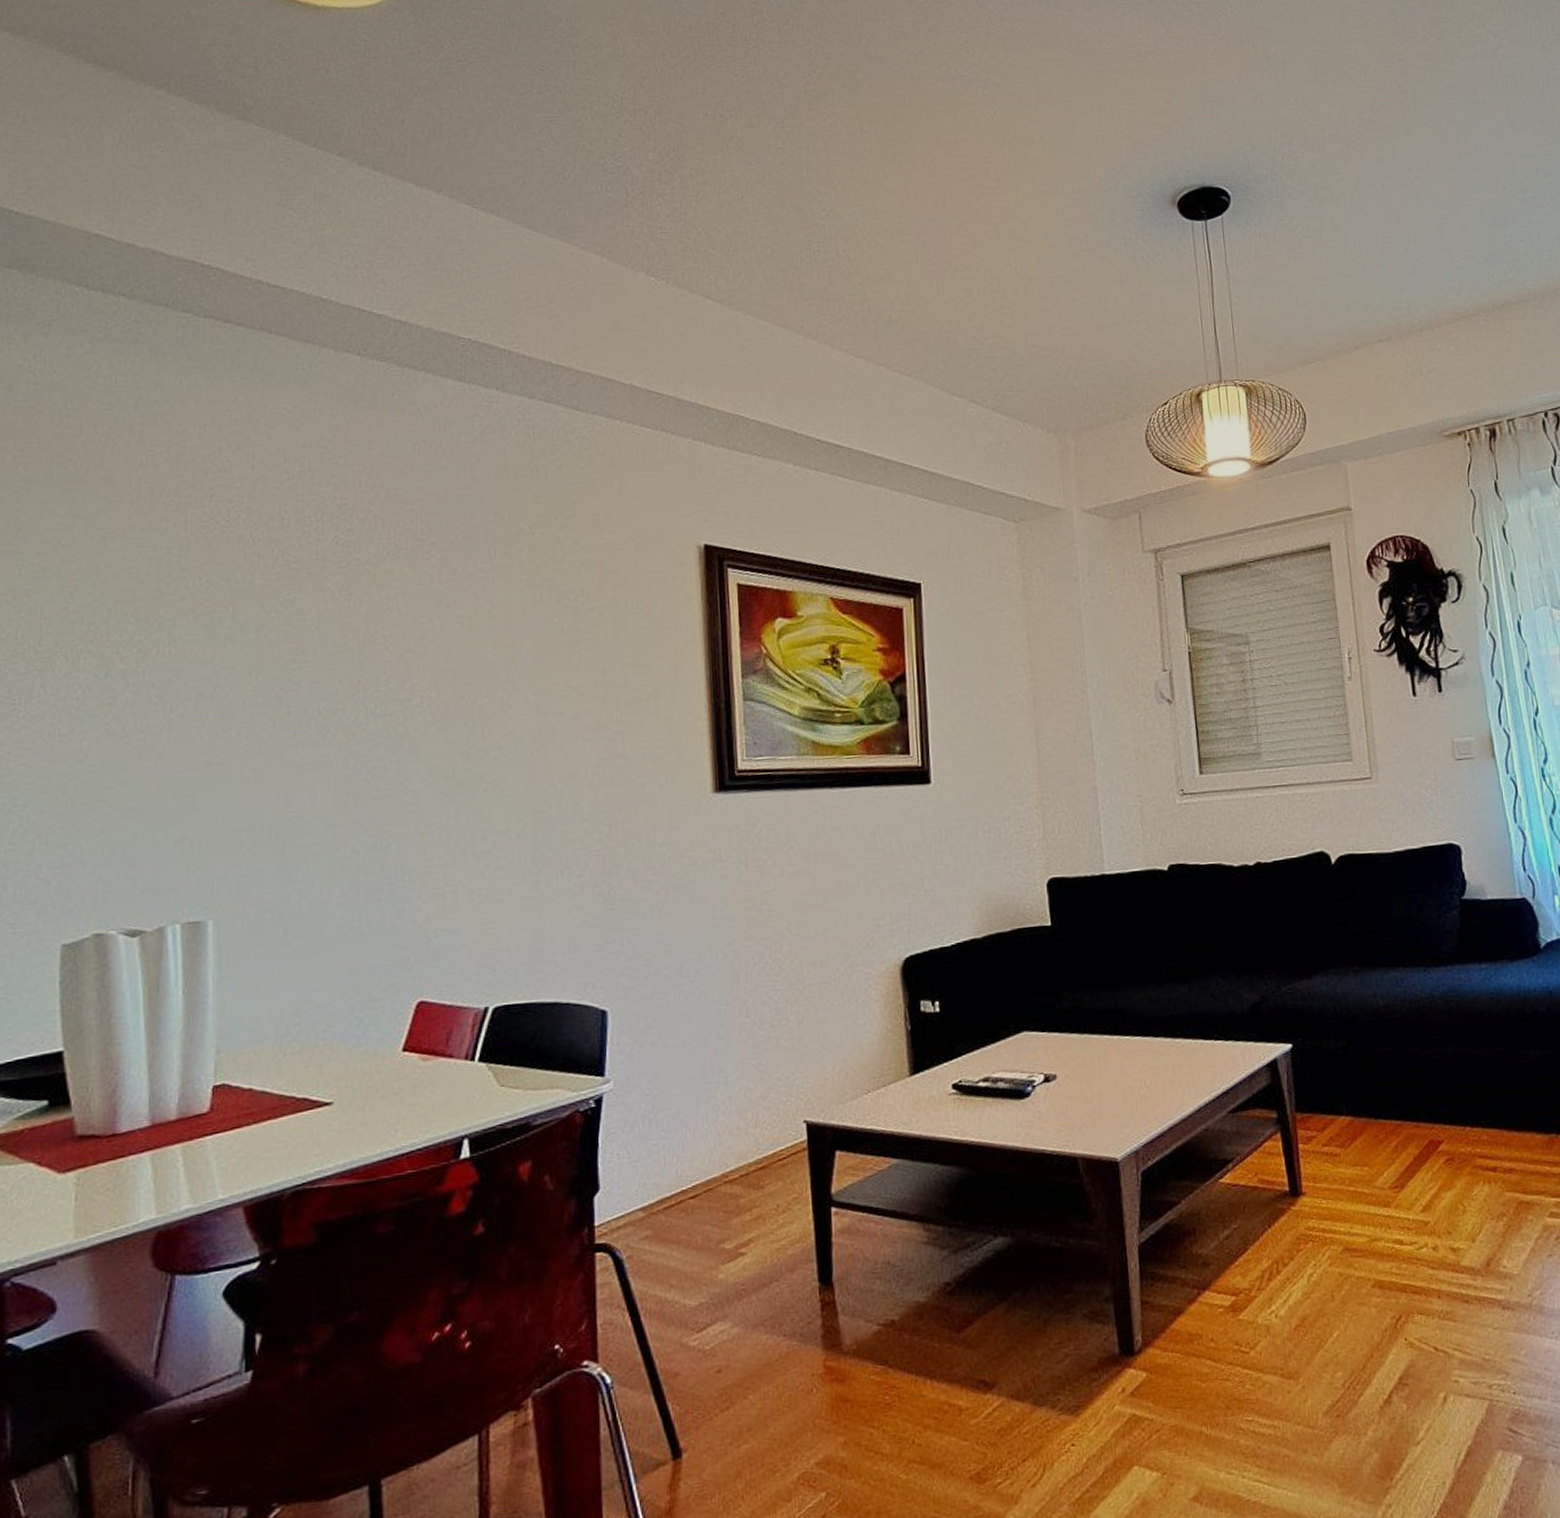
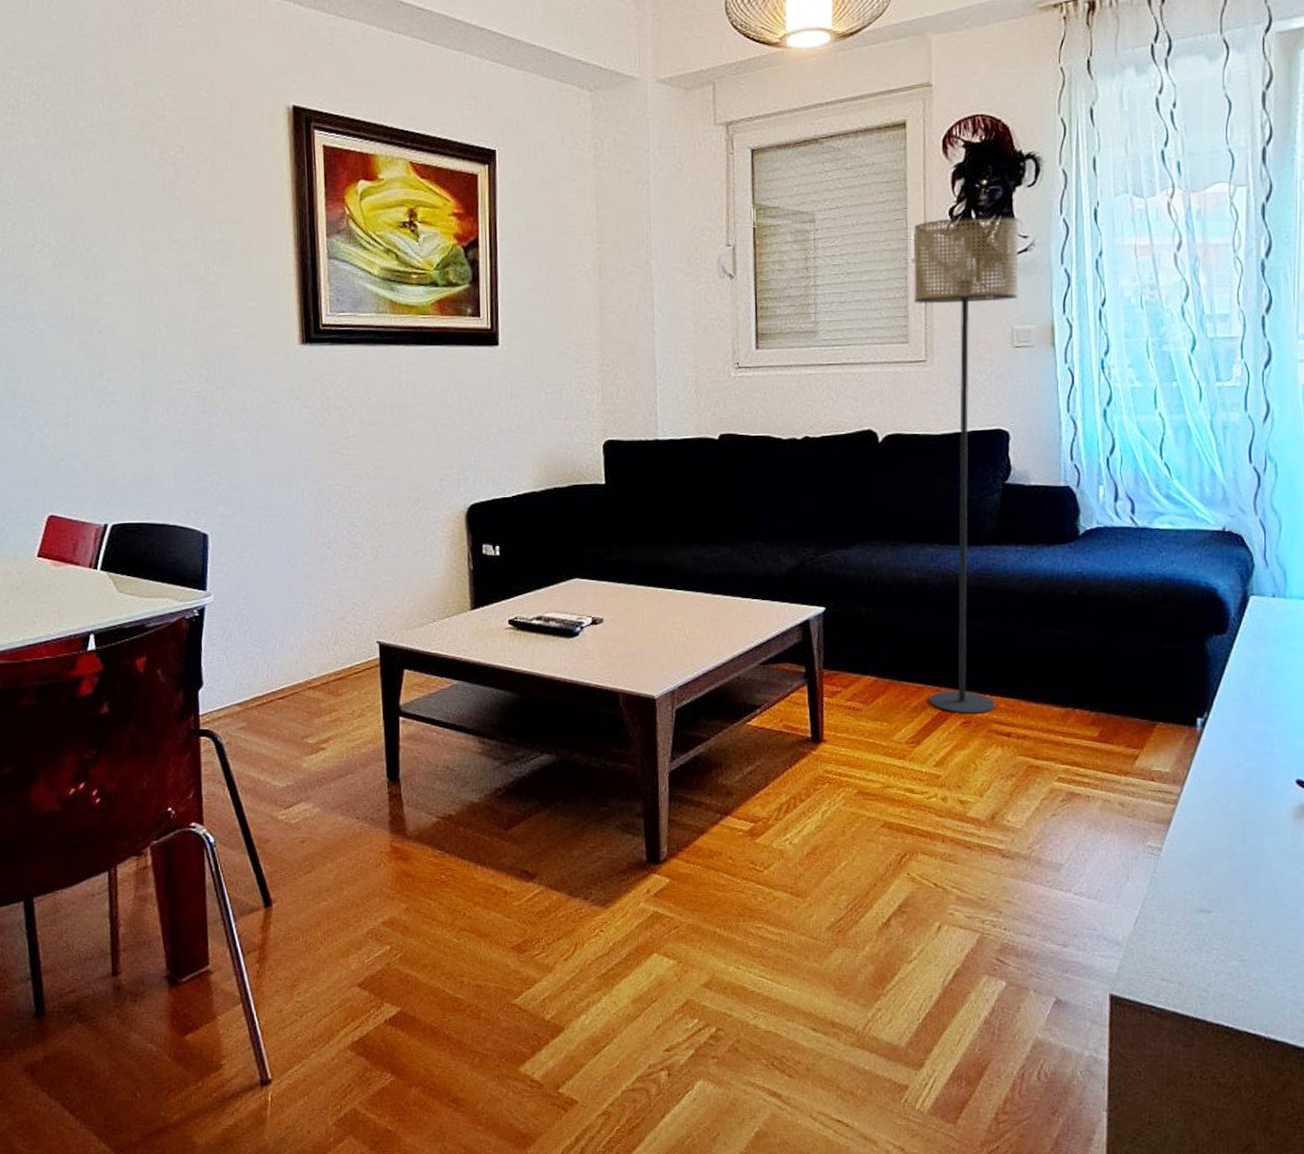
floor lamp: none [1347,631,1478,1151] -> present [913,215,1019,715]

